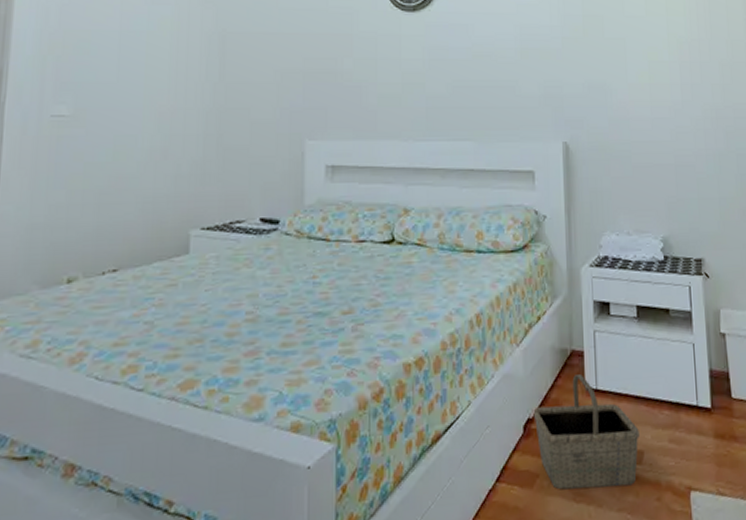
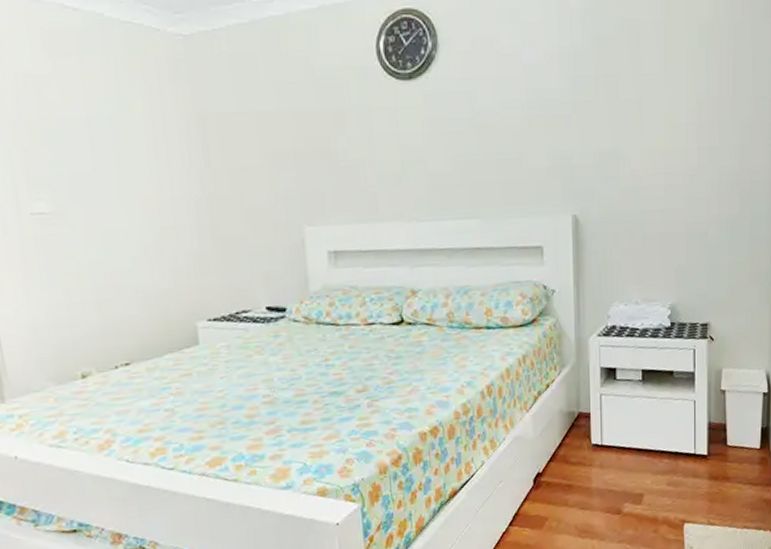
basket: present [533,374,639,490] -> none [542,433,640,529]

